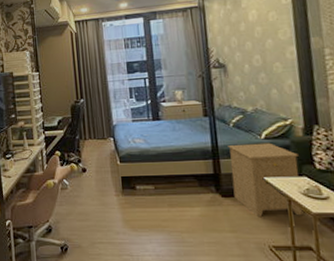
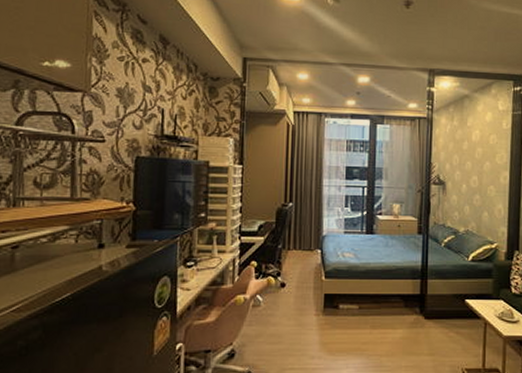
side table: present [228,142,302,218] -> none [436,265,498,340]

